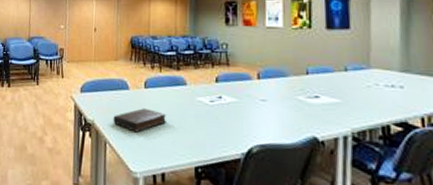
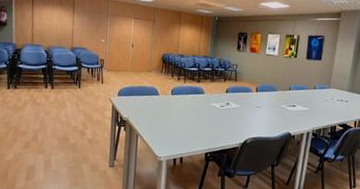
book: present [113,108,166,133] -> none [144,110,187,128]

